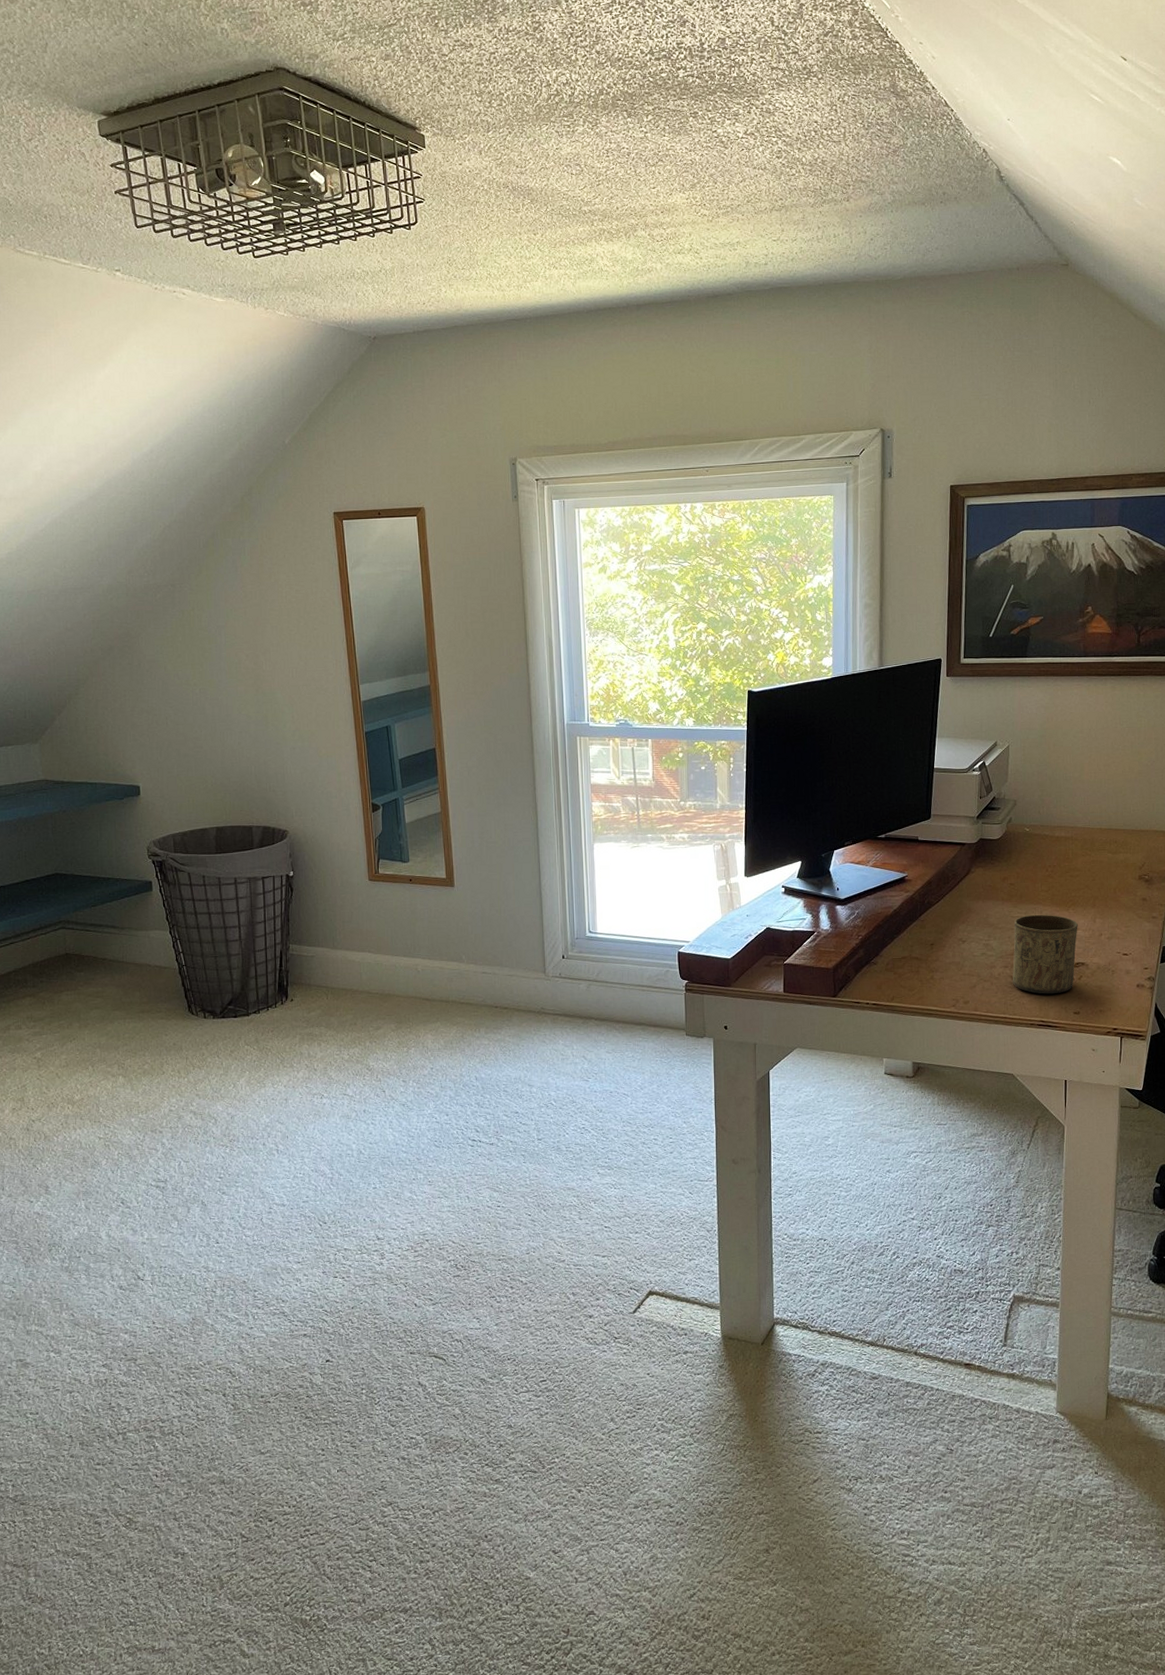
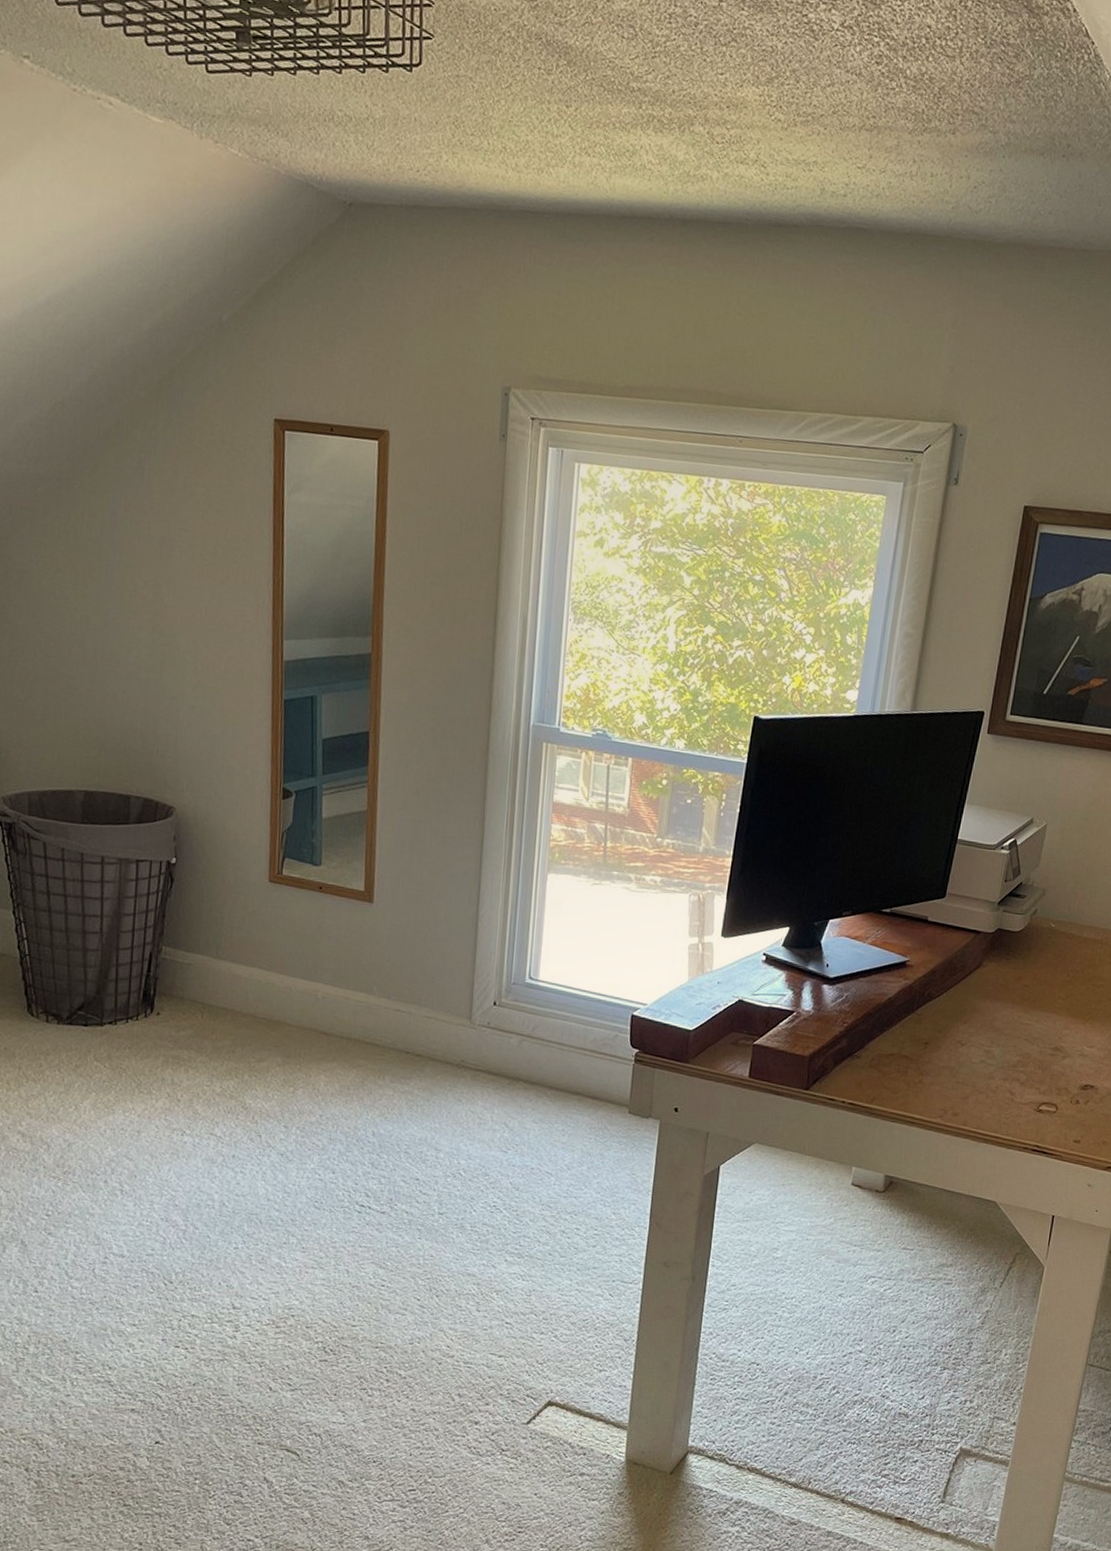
cup: present [1012,914,1078,994] -> none [1010,1024,1094,1117]

